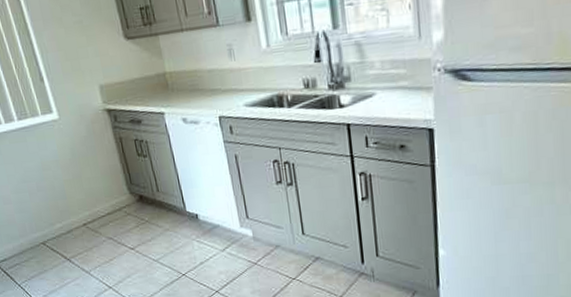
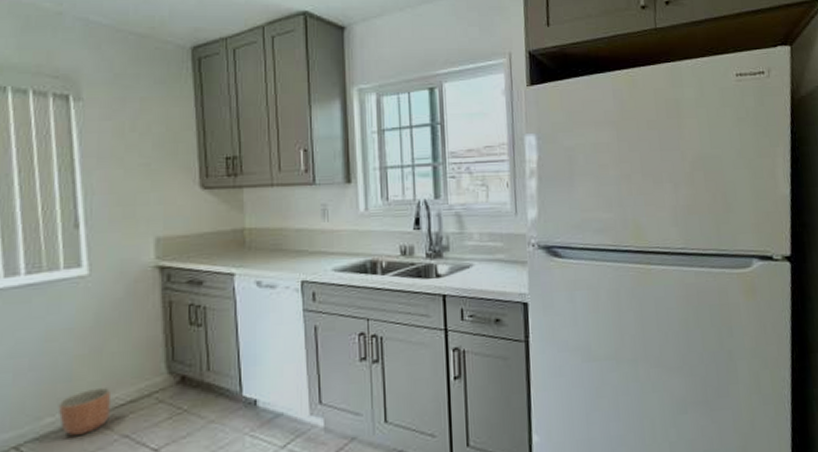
planter: none [61,203,97,236] -> present [58,387,112,436]

